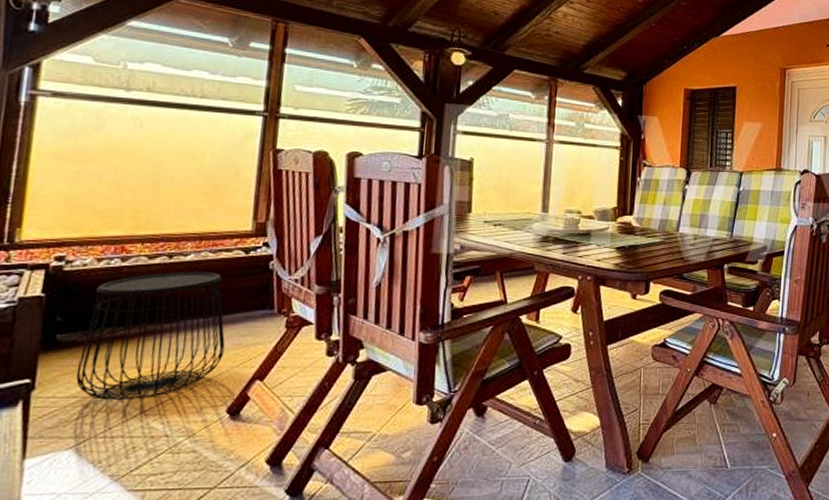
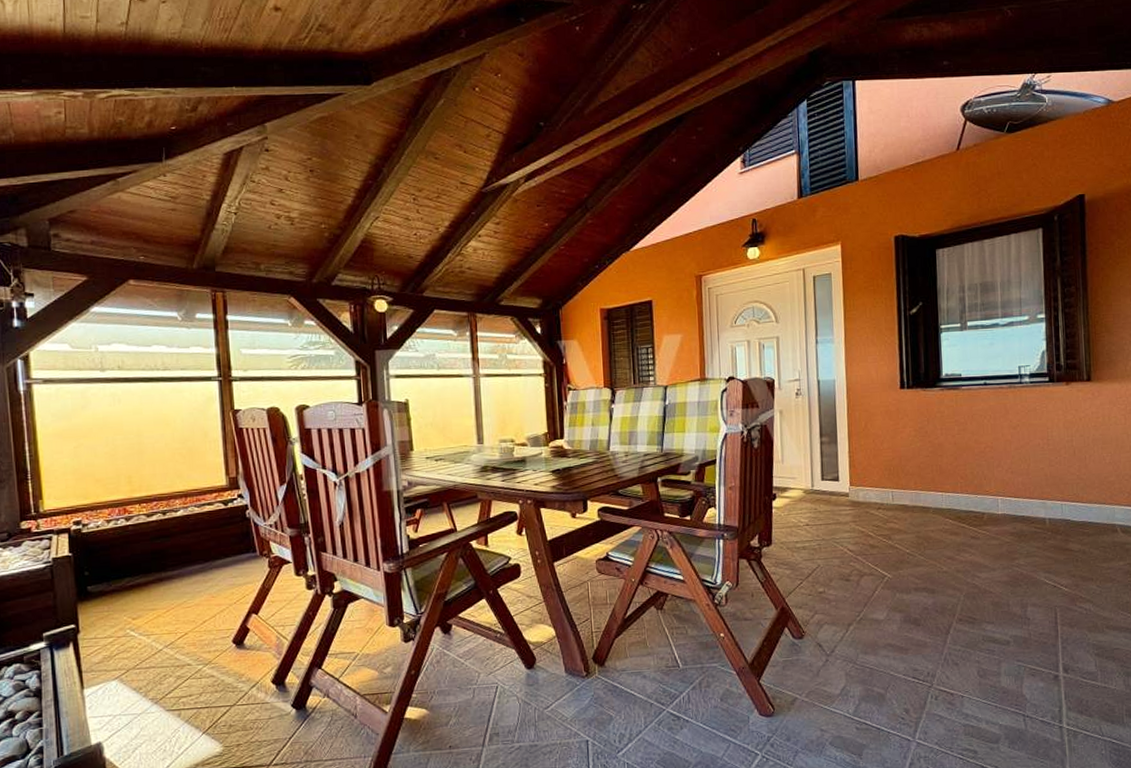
side table: present [75,271,225,400] -> none [108,524,222,638]

